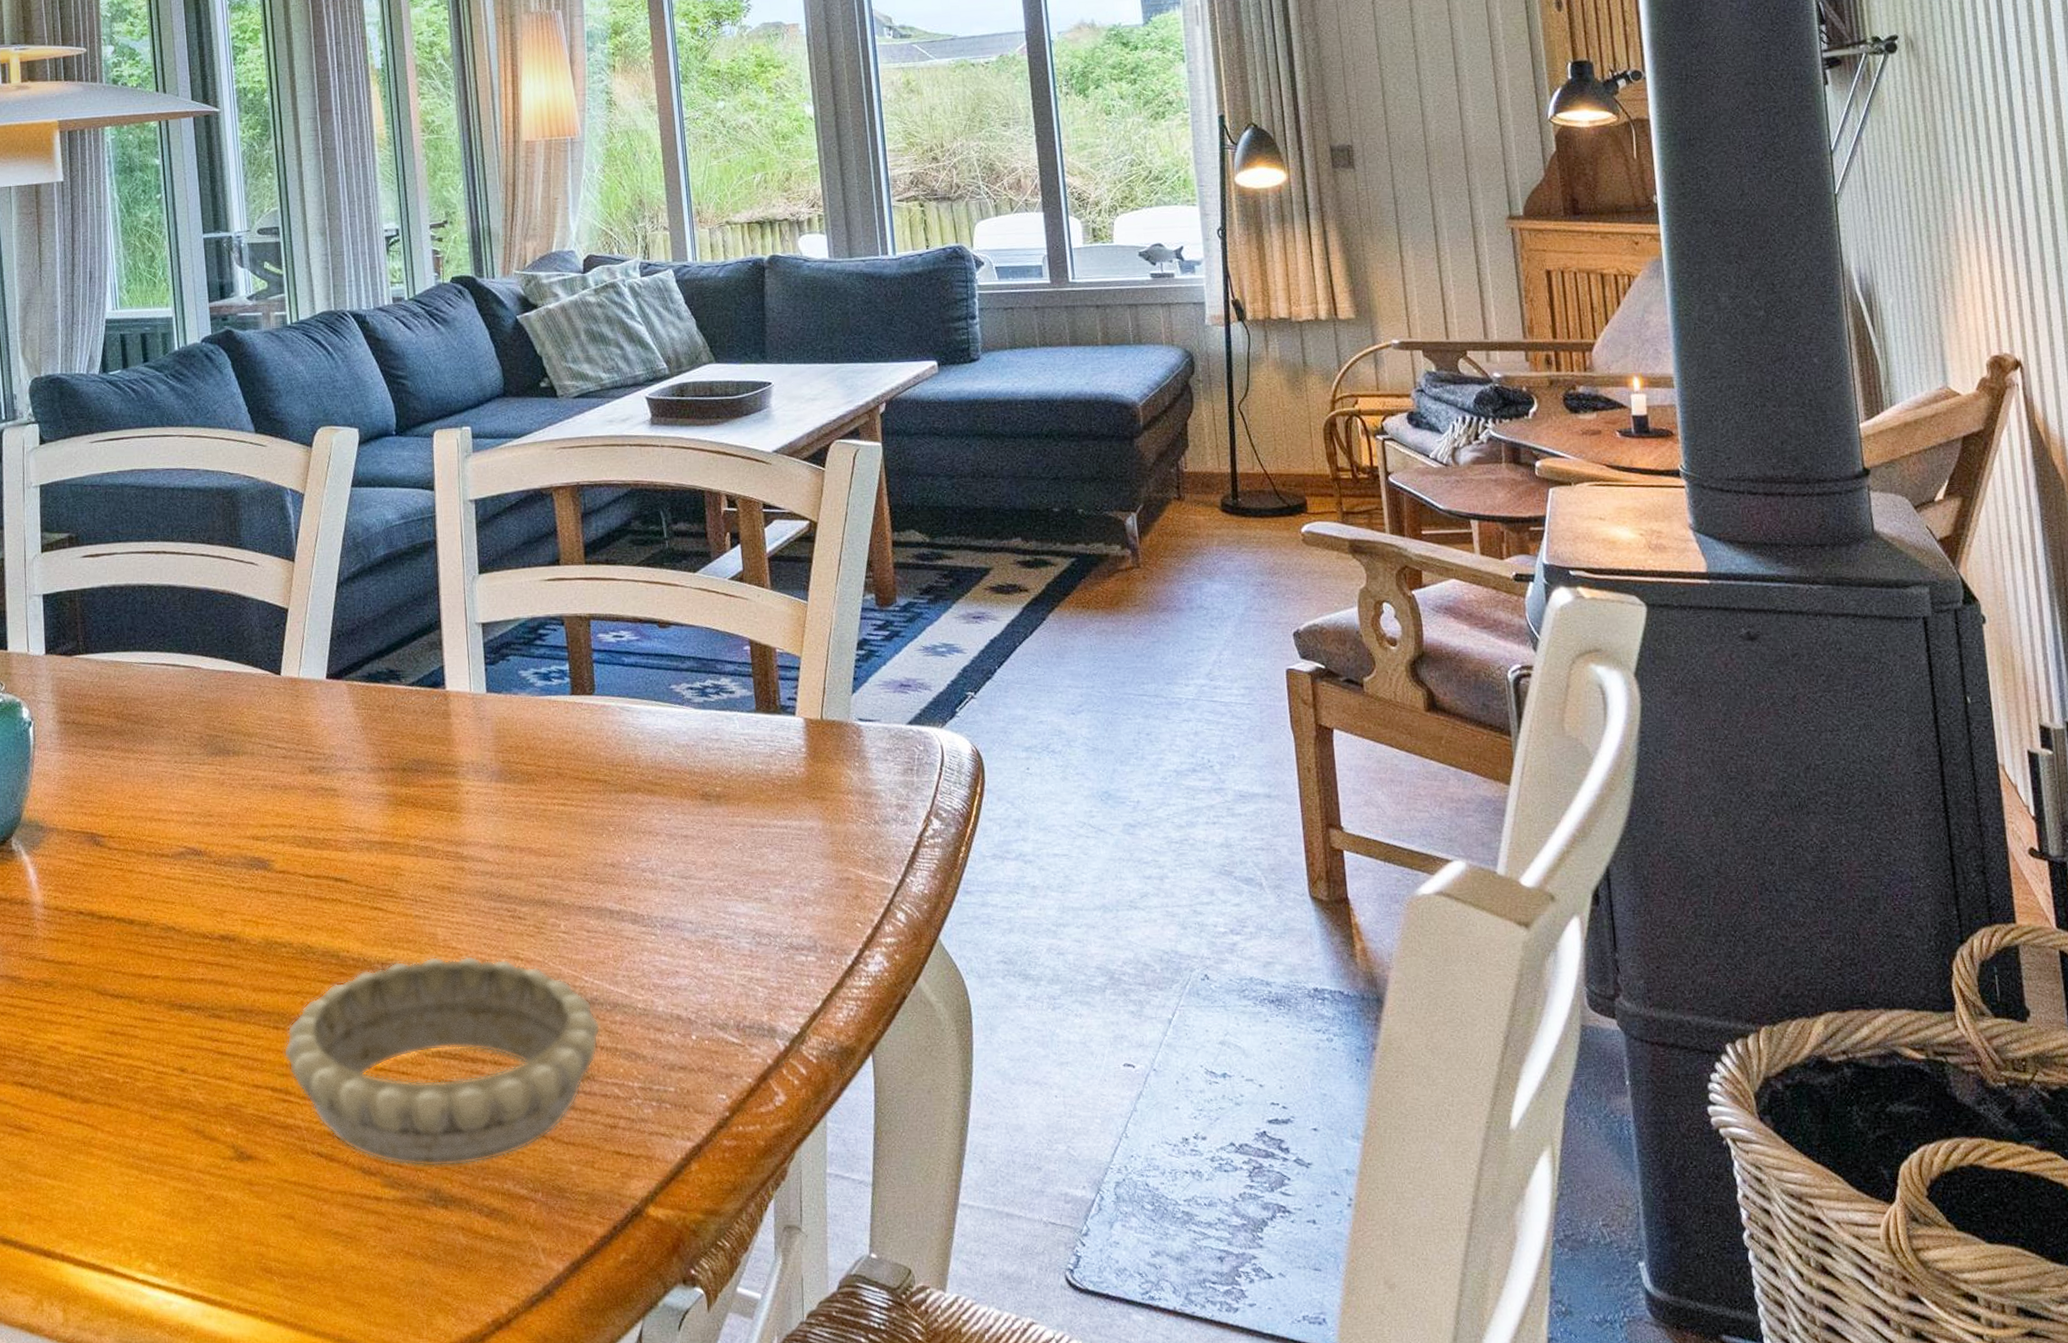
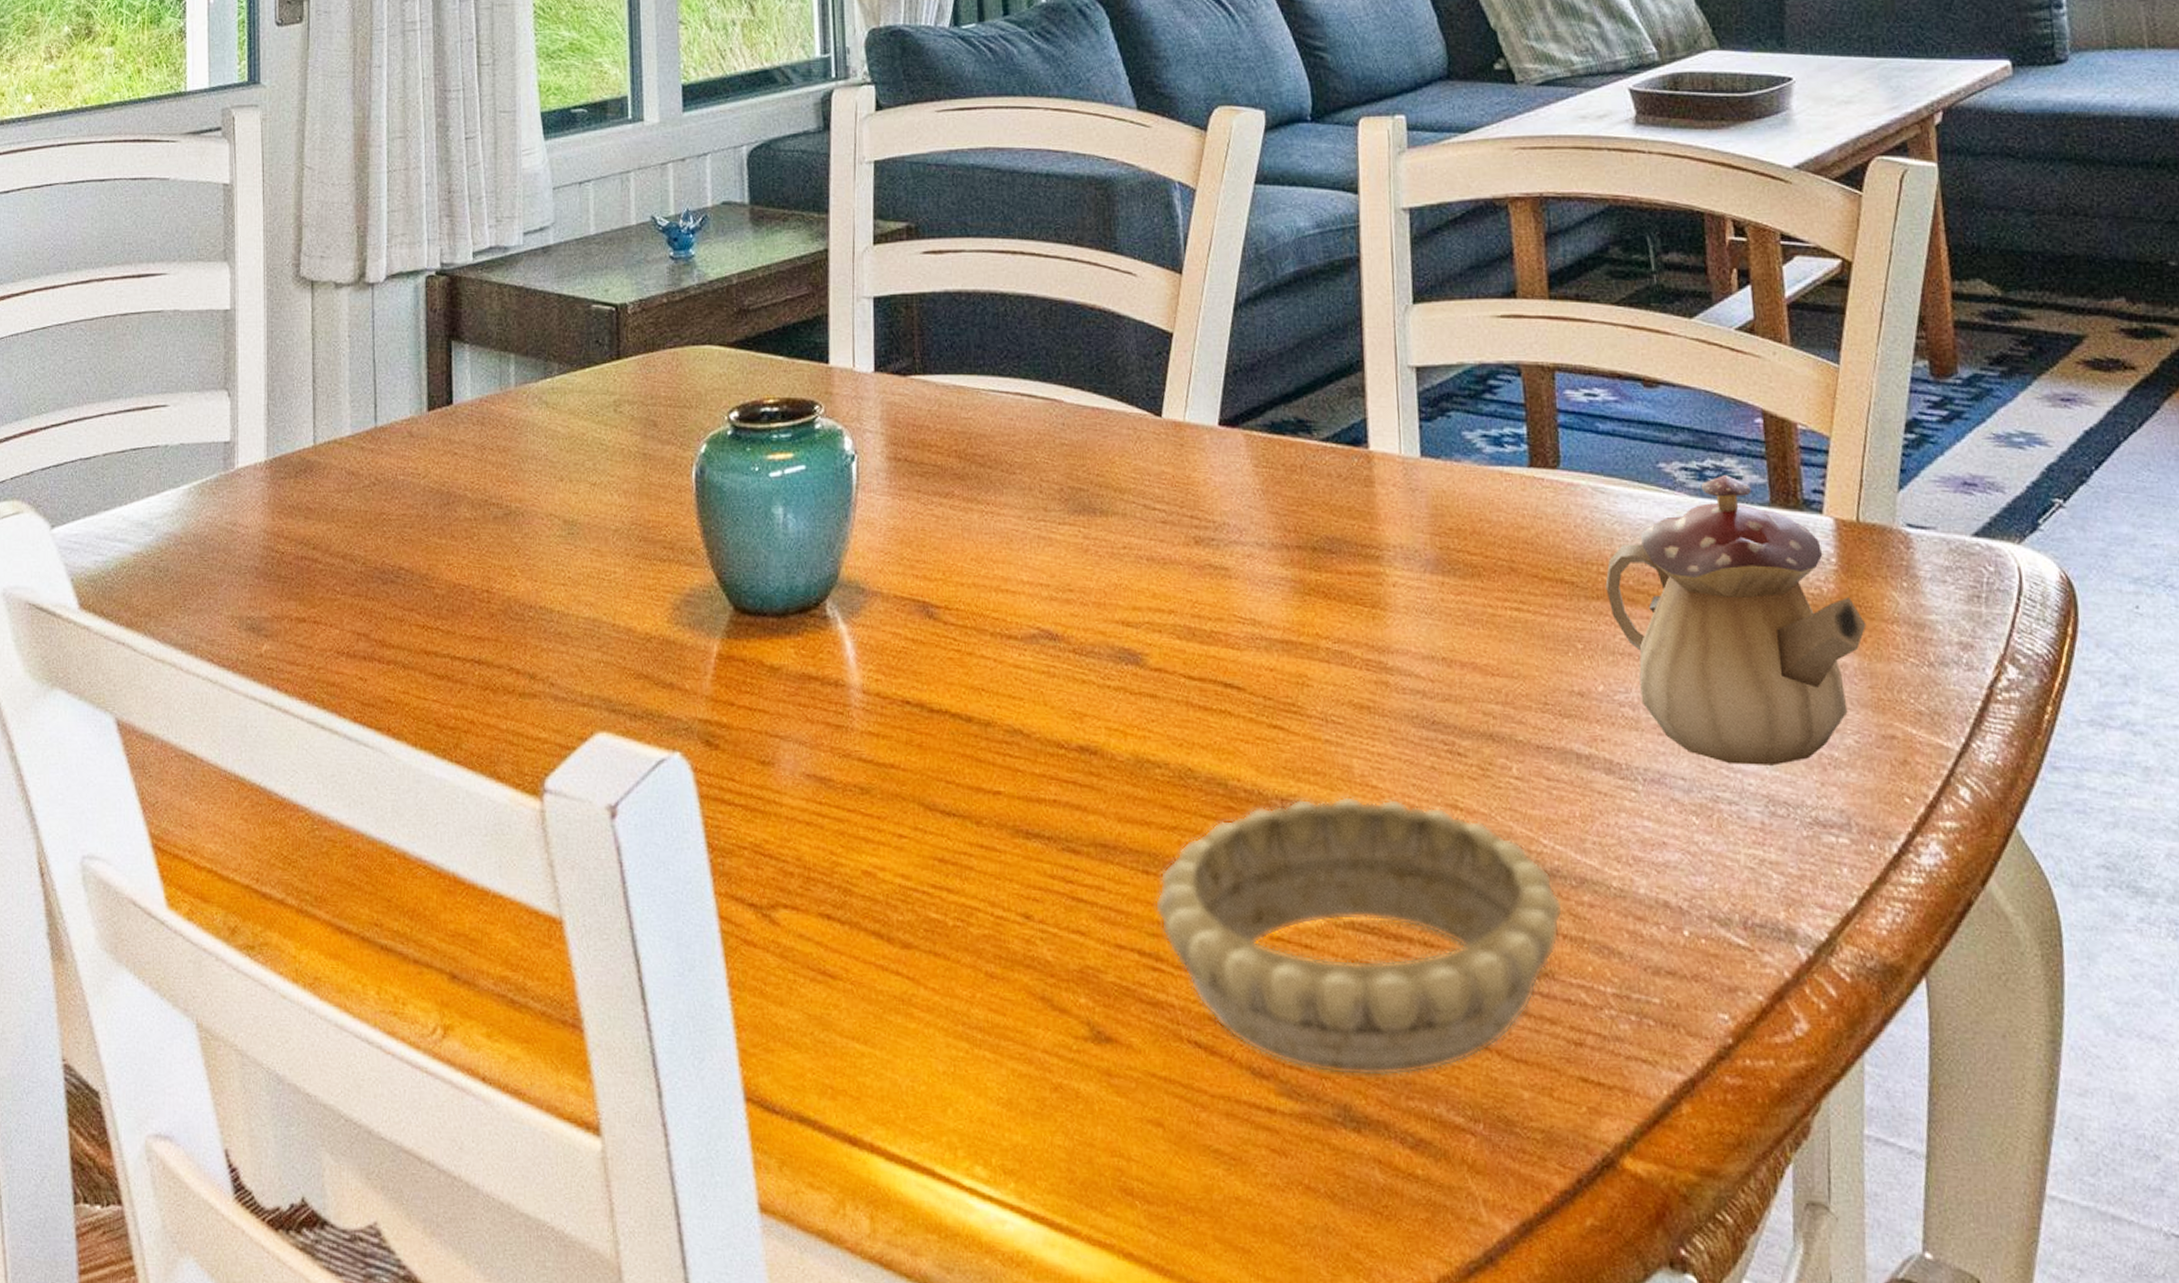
teapot: none [630,691,828,909] -> present [1605,475,1867,766]

